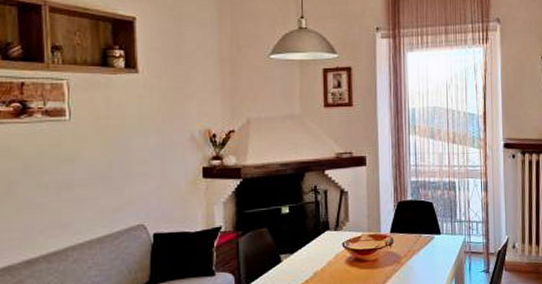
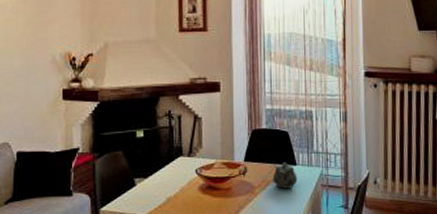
teapot: none [418,232,442,258] -> present [273,162,298,189]

